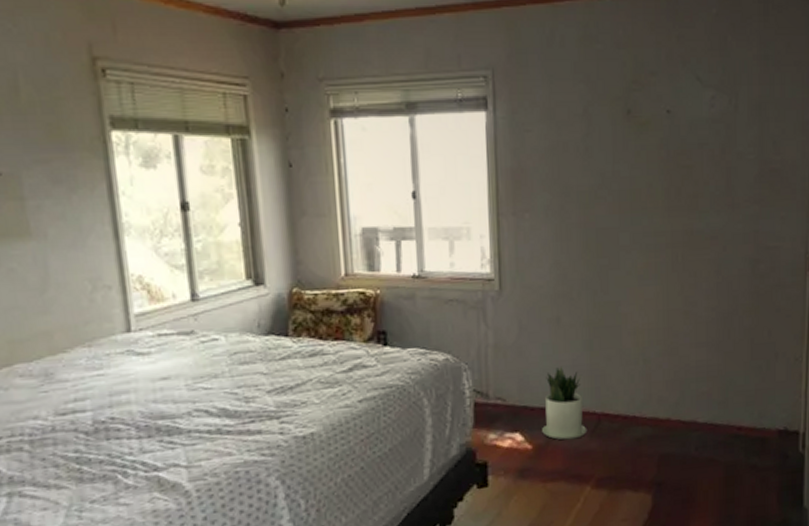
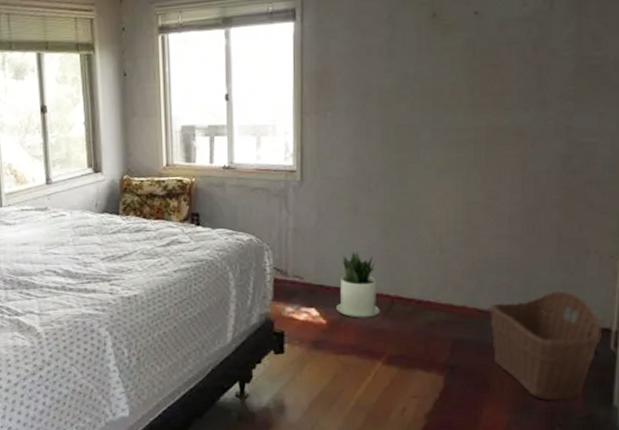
wicker basket: none [691,396,791,509] -> present [488,291,602,401]

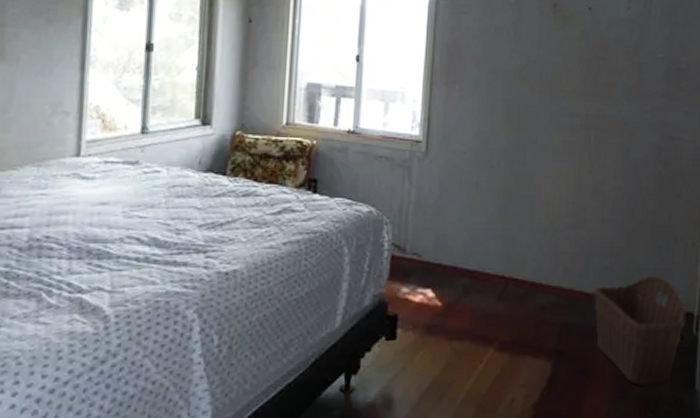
planter: present [336,252,381,318] -> none [453,230,495,301]

